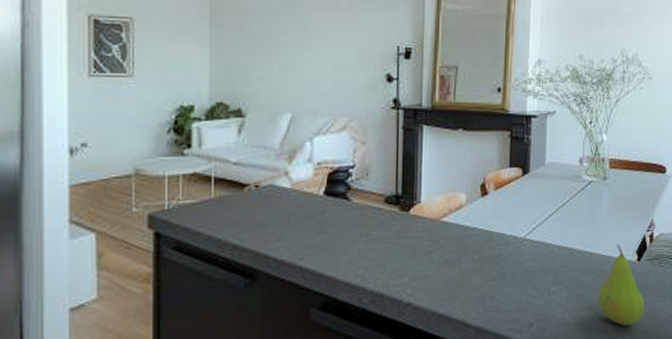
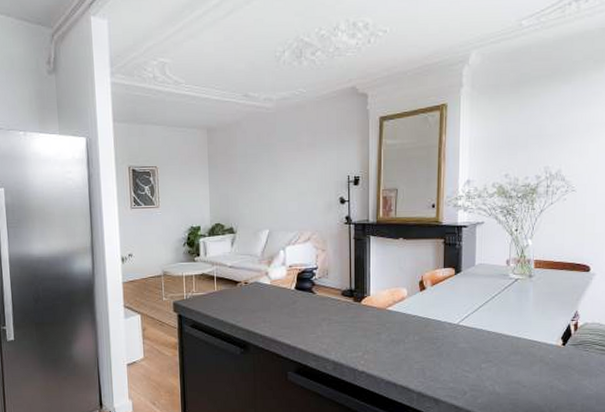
fruit: present [598,244,644,326] -> none [526,331,569,399]

